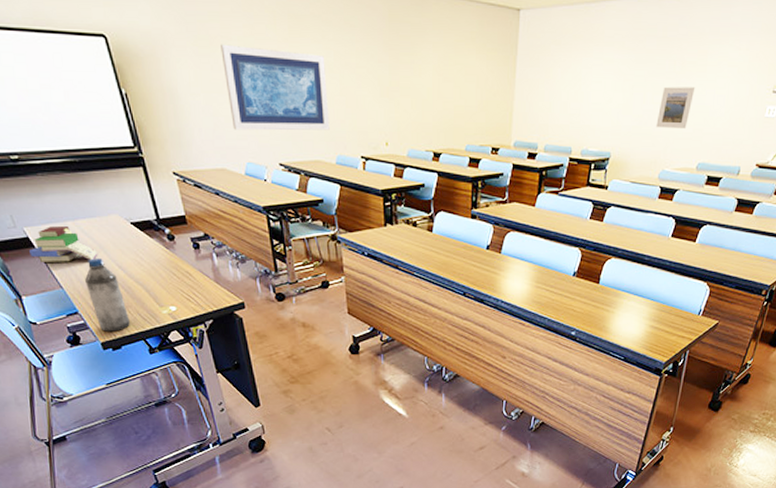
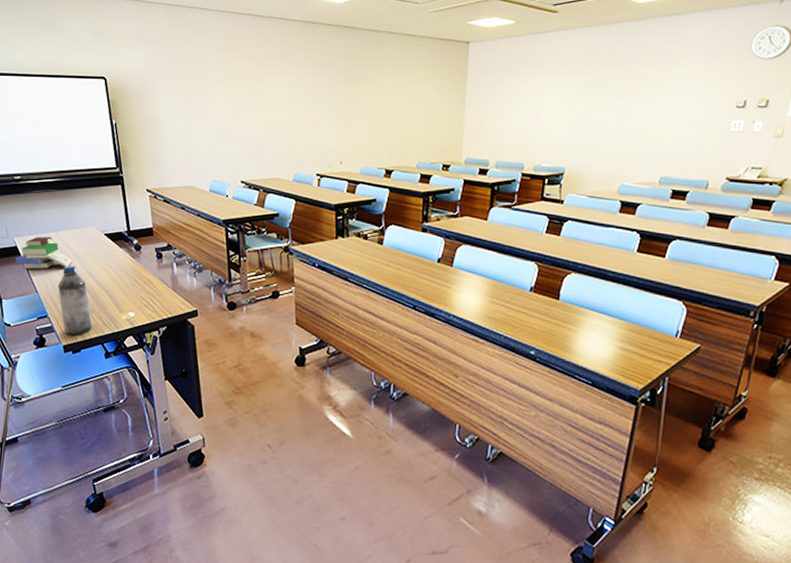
wall art: present [221,44,330,131] -> none [199,81,289,152]
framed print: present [656,86,695,130] -> none [611,105,651,145]

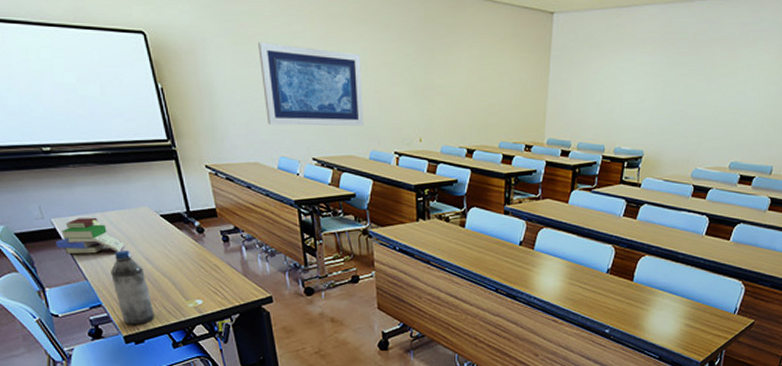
wall art: none [199,81,289,152] -> present [258,42,364,126]

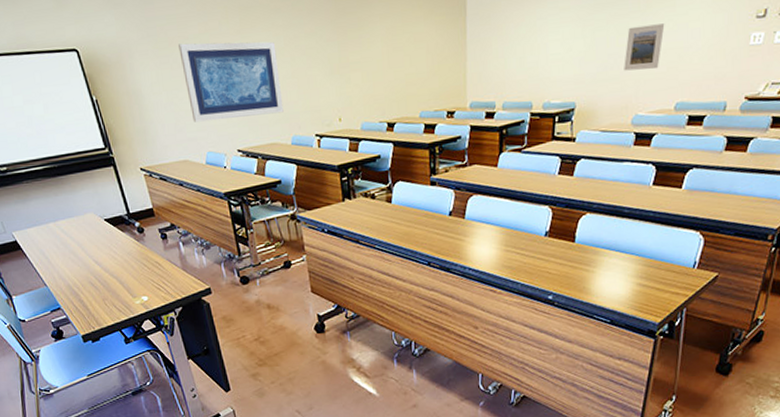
book: present [56,218,126,255] -> none [18,228,77,264]
water bottle: present [111,250,154,325] -> none [66,255,107,325]
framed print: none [688,88,726,130] -> present [624,23,665,71]

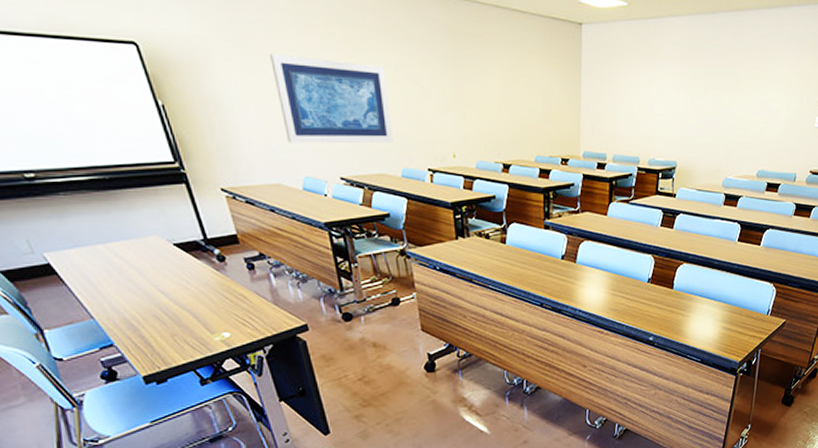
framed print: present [624,23,665,71] -> none [717,99,751,139]

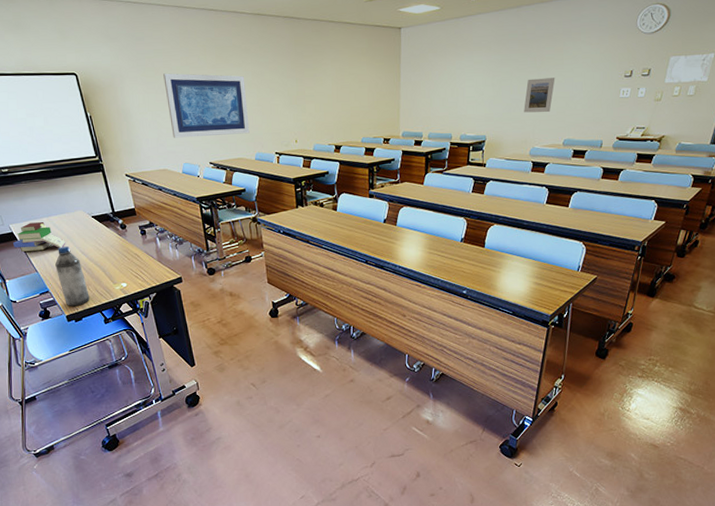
book: none [52,250,136,292] -> present [13,222,66,253]
water bottle: none [121,284,177,364] -> present [55,246,89,306]
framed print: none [717,99,751,139] -> present [524,78,555,113]

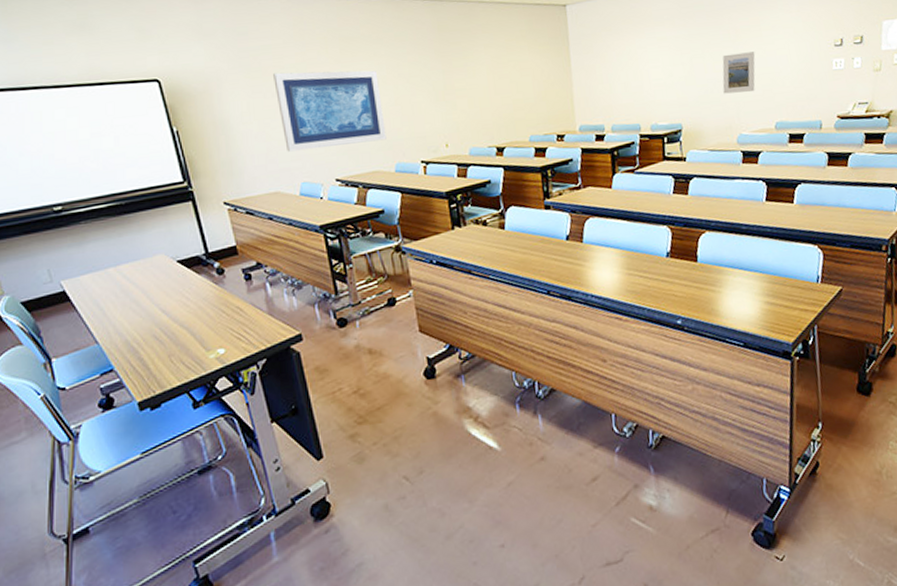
book: present [13,222,66,253] -> none [65,274,140,318]
water bottle: present [55,246,89,306] -> none [124,304,172,389]

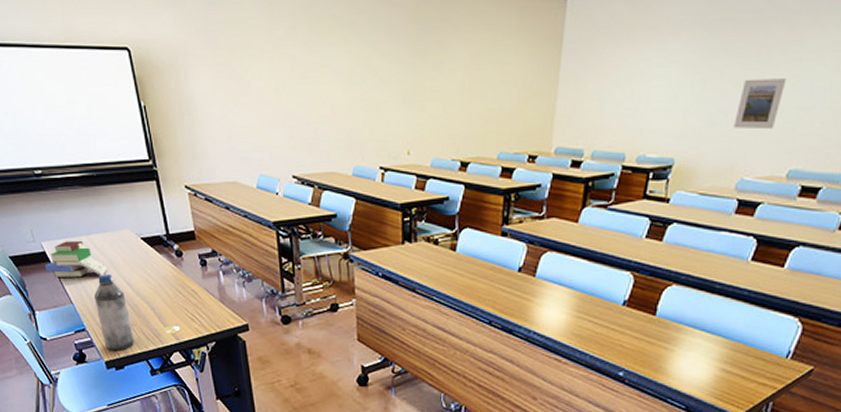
book: none [65,274,140,318] -> present [45,241,108,278]
water bottle: none [124,304,172,389] -> present [94,274,134,351]
wall art: present [273,70,387,152] -> none [239,52,348,141]

